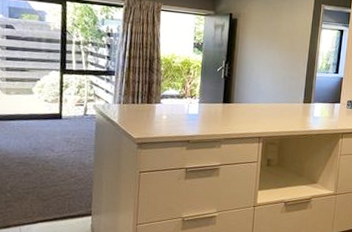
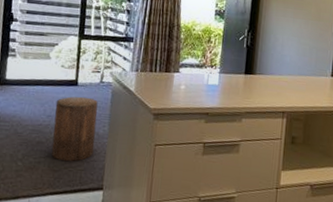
stool: none [39,129,83,191] -> present [51,96,98,162]

